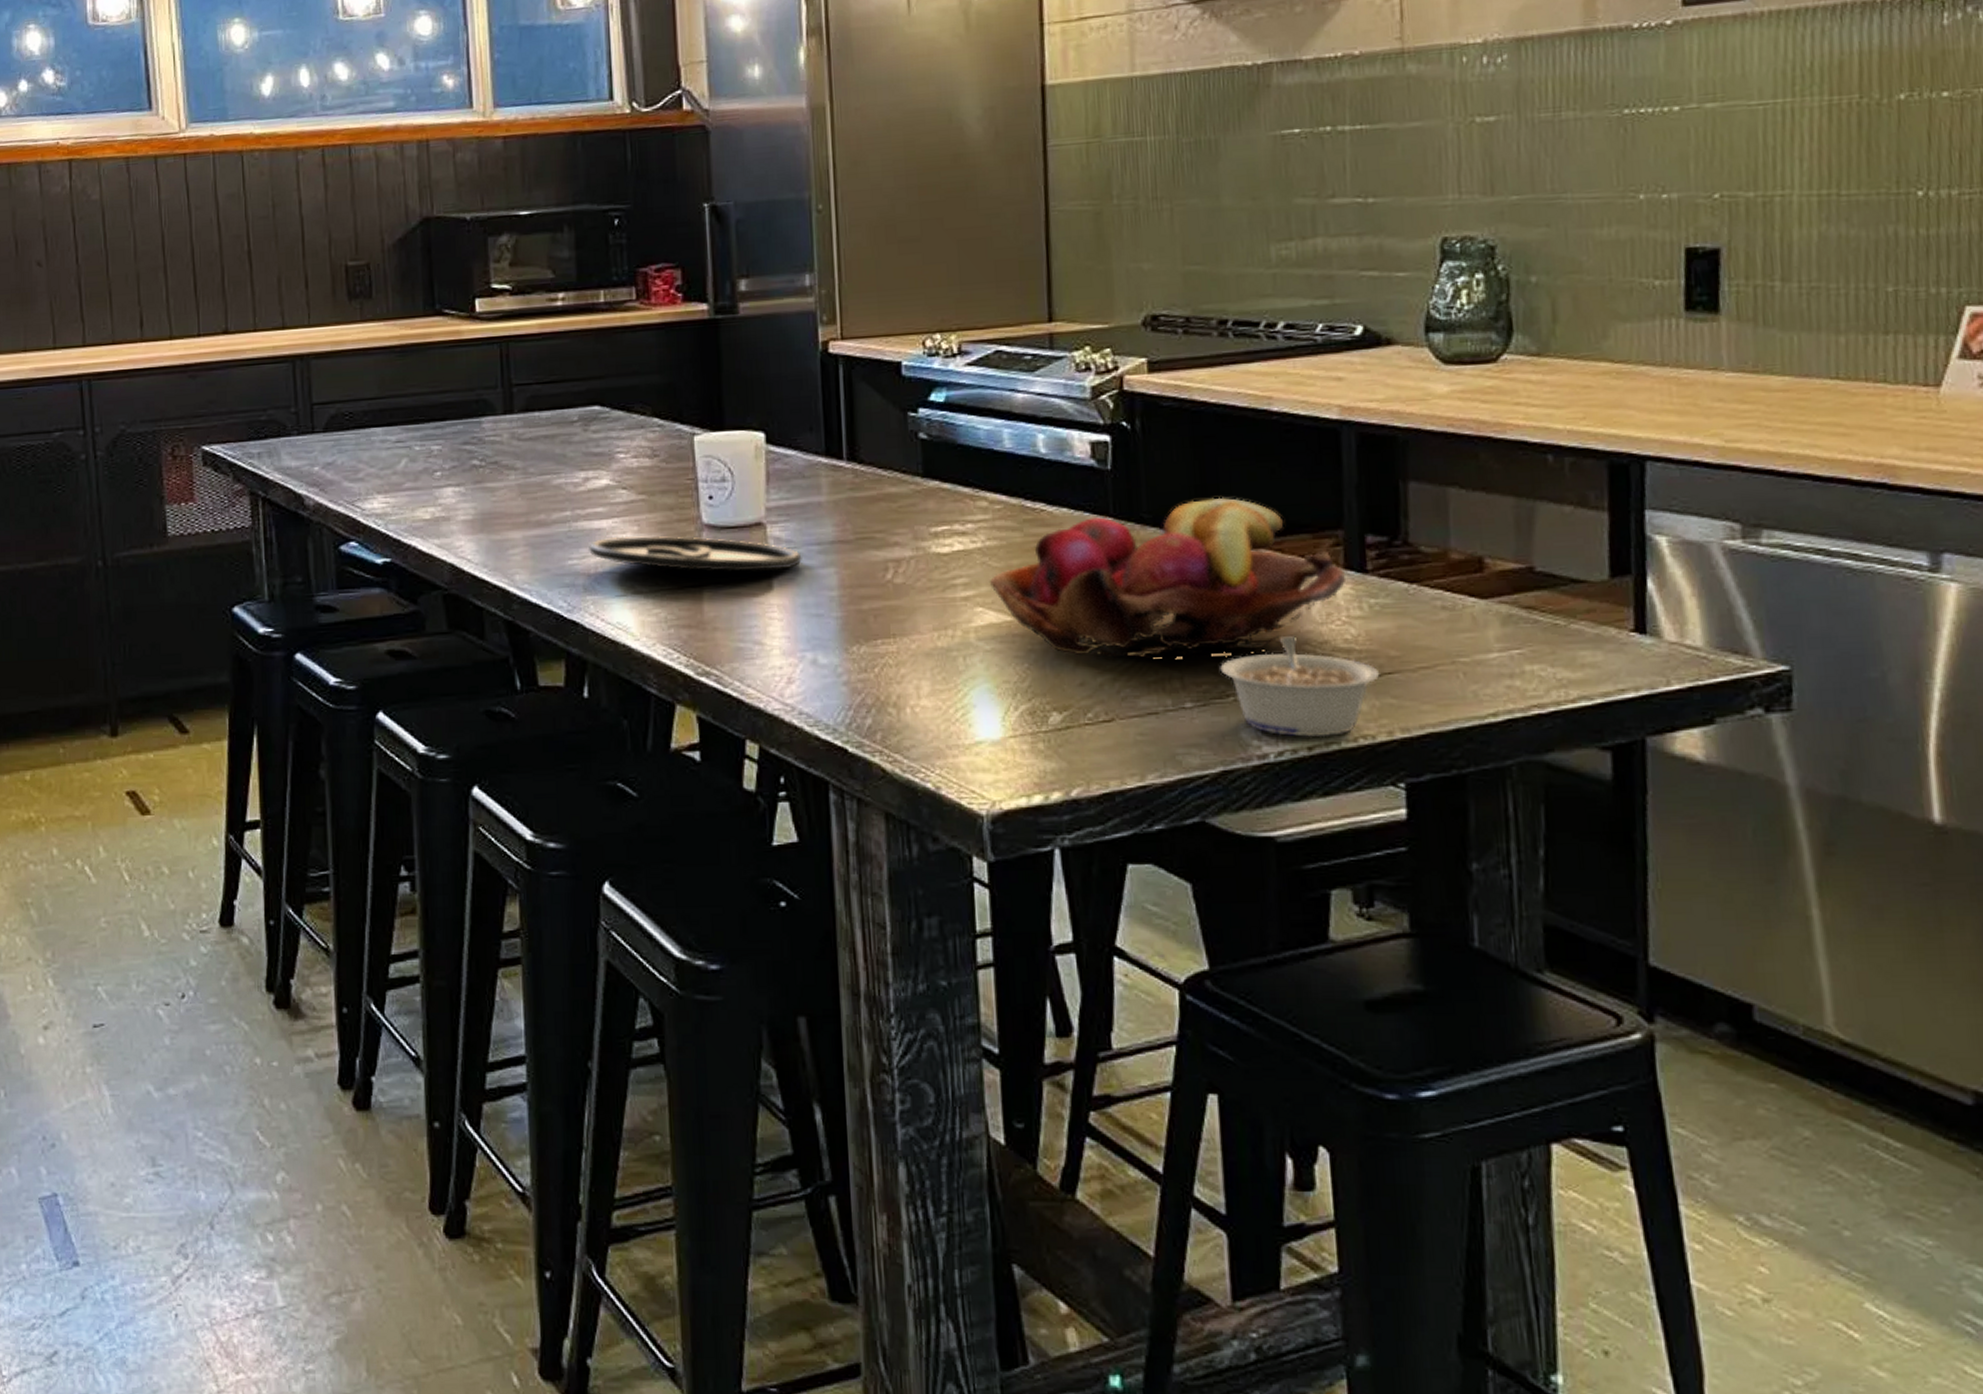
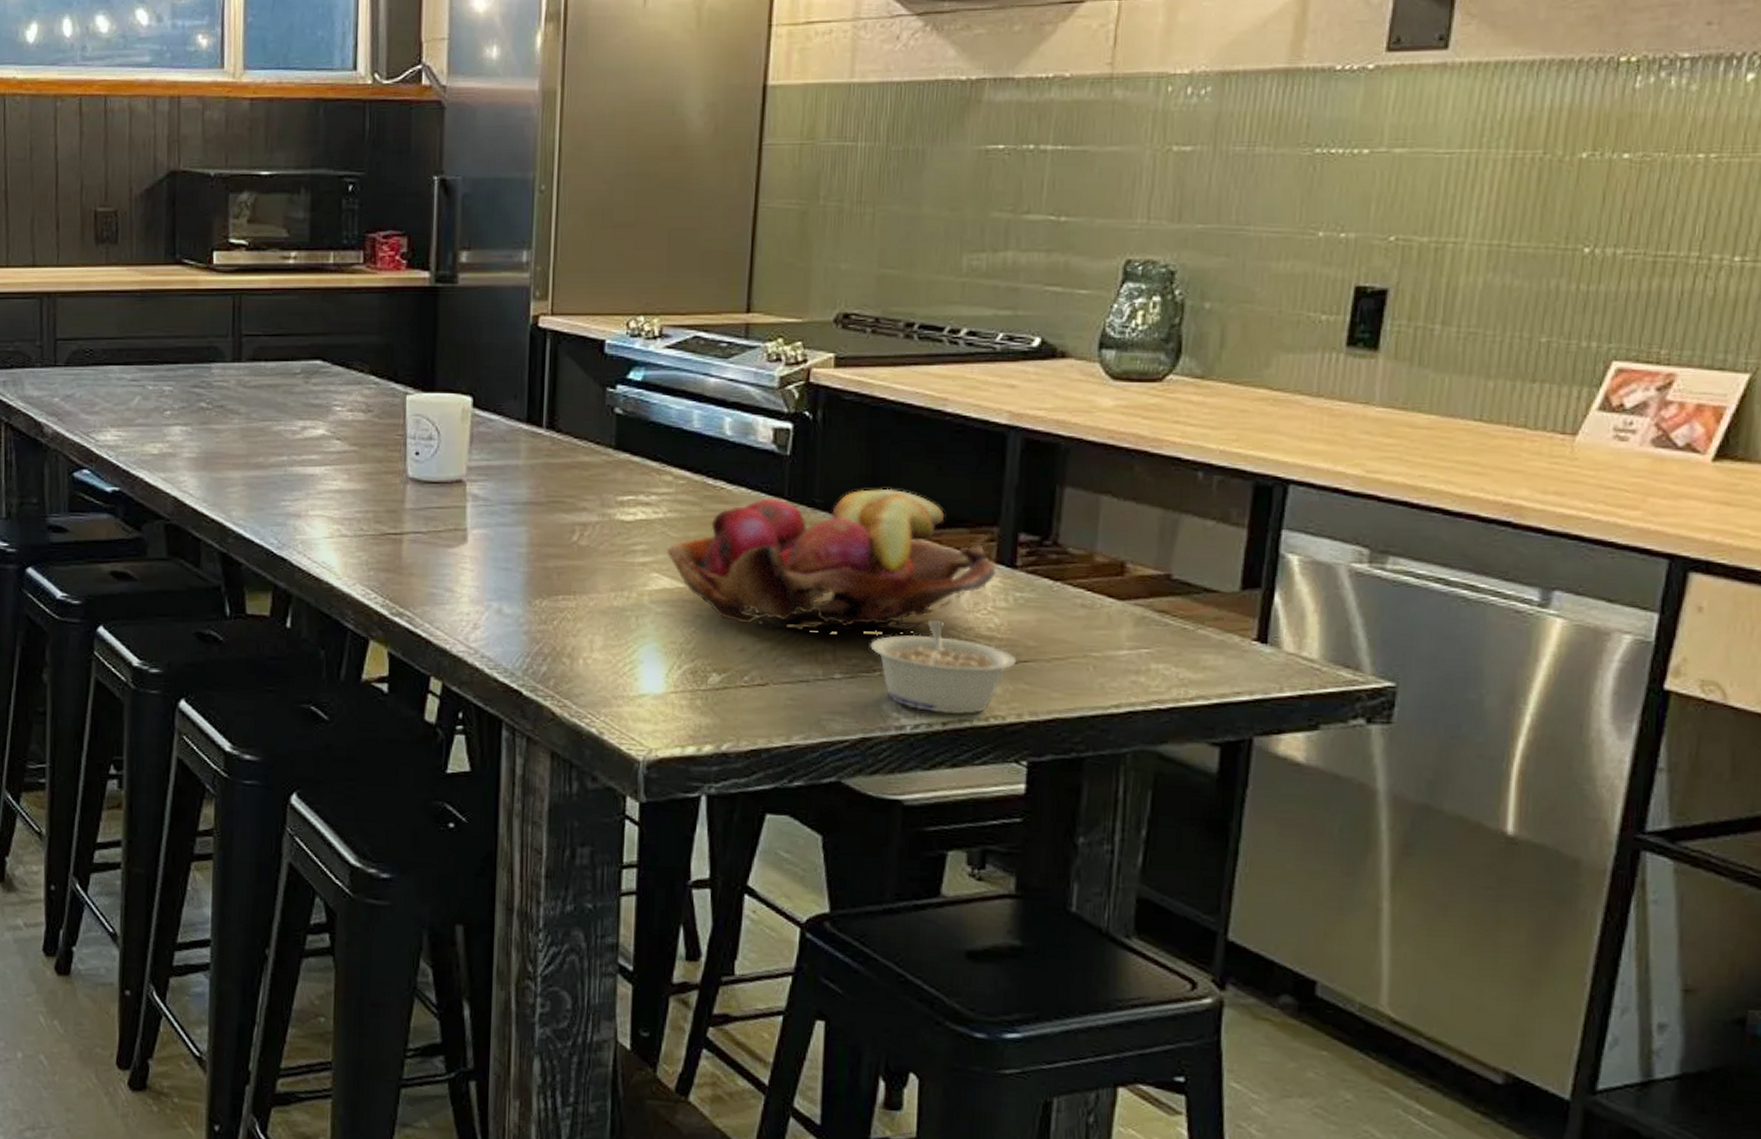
plate: present [587,535,802,572] -> none [300,483,497,525]

